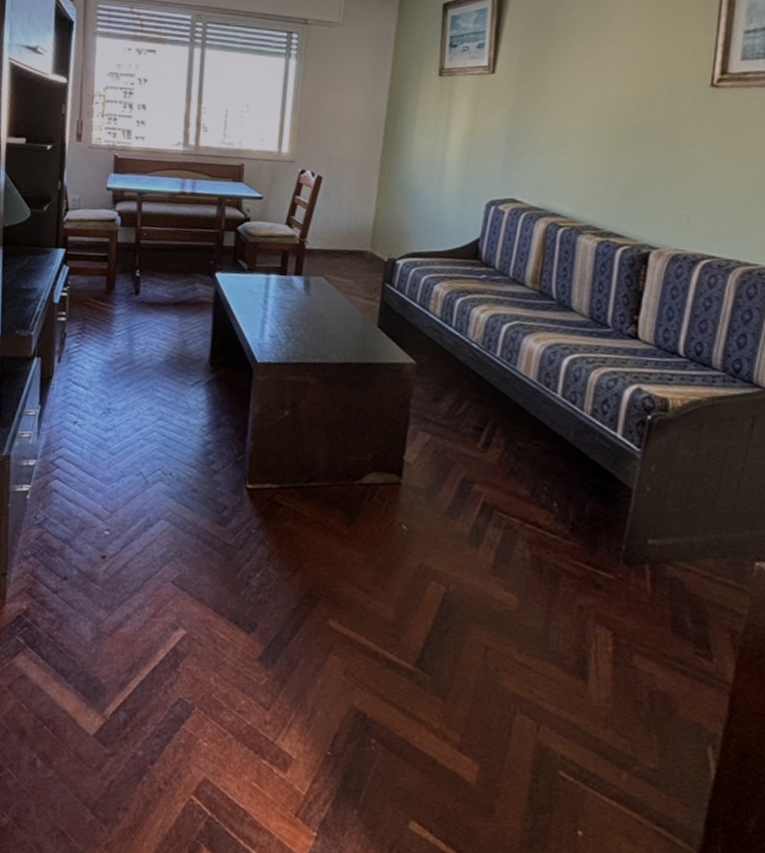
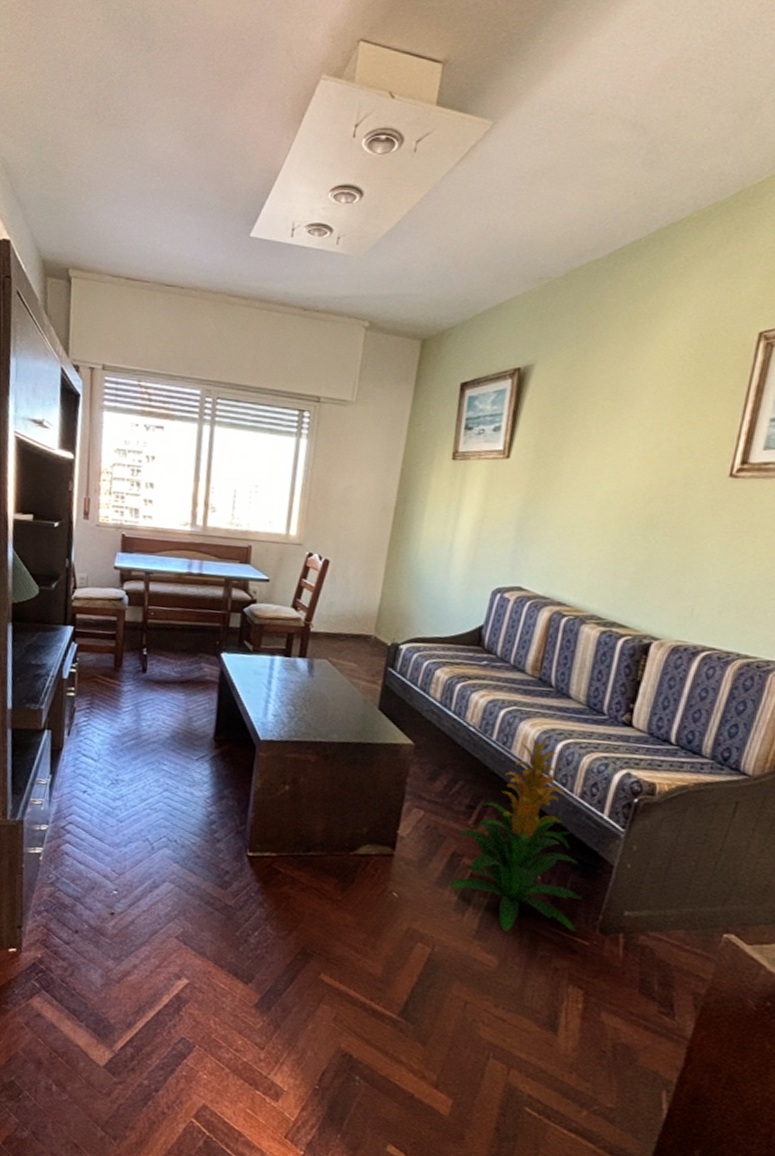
indoor plant: none [461,352,603,567] -> present [449,737,583,932]

